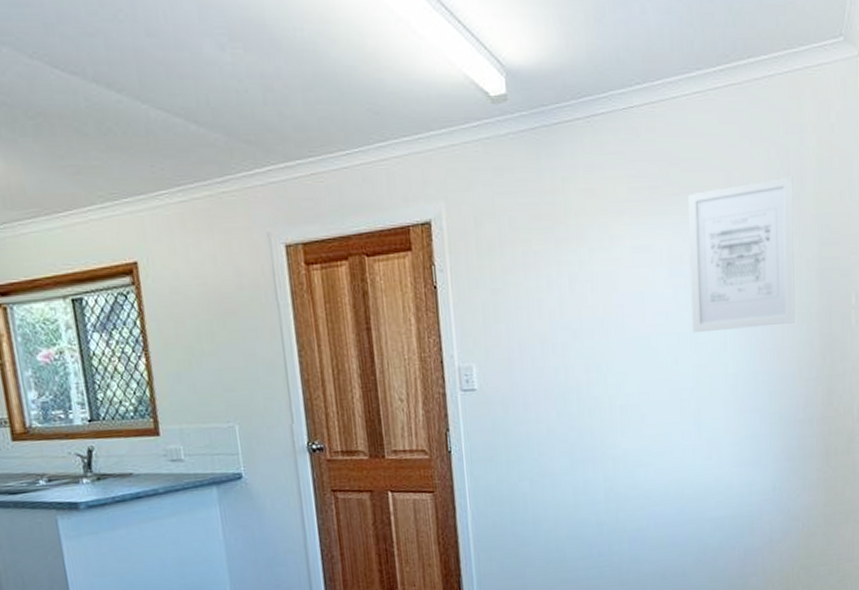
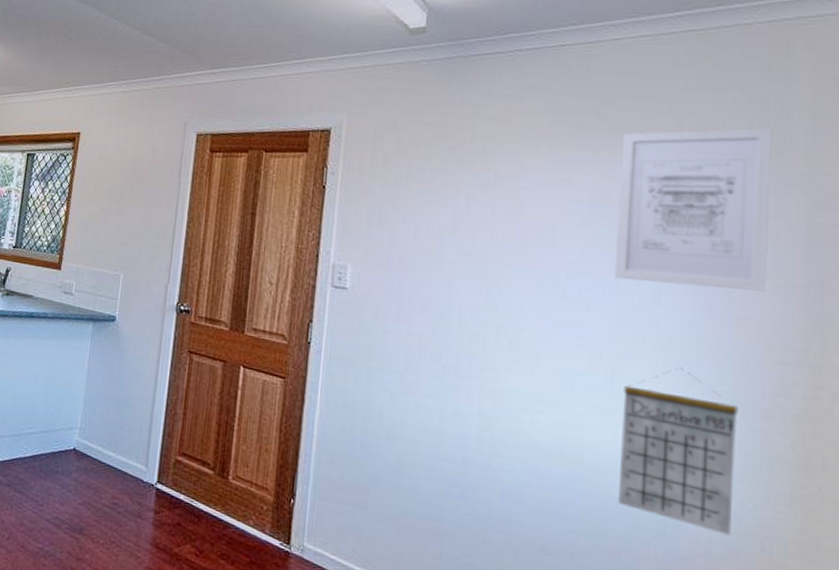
calendar: none [707,400,784,524] -> present [619,367,738,536]

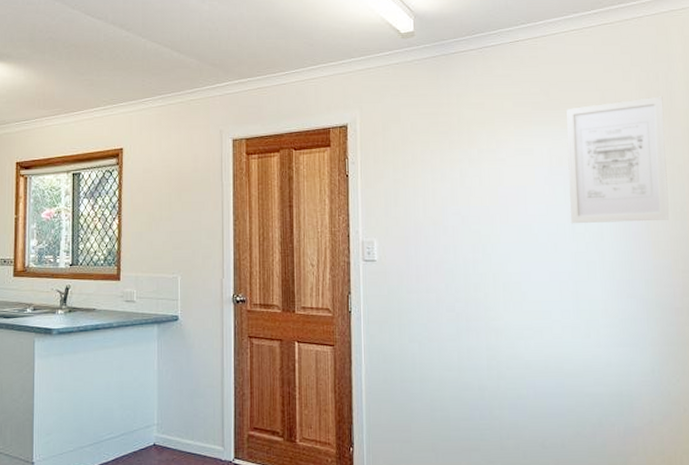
calendar: present [619,367,738,536] -> none [586,285,664,406]

